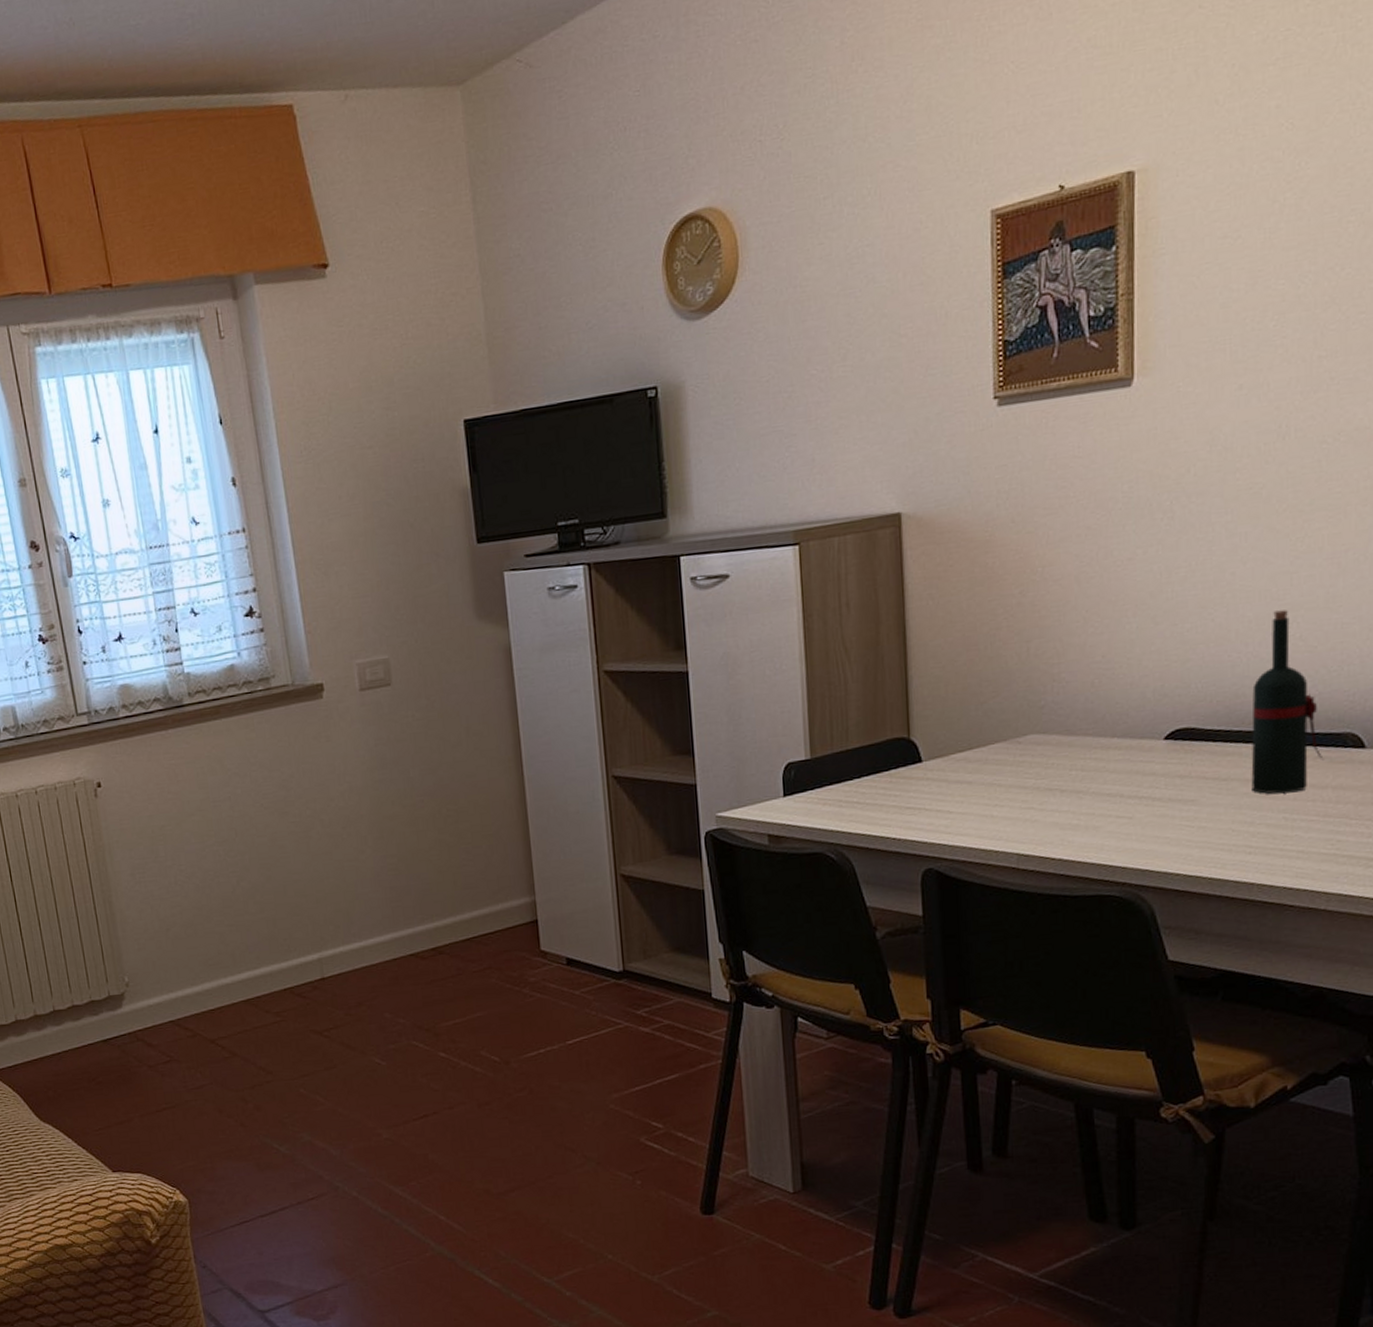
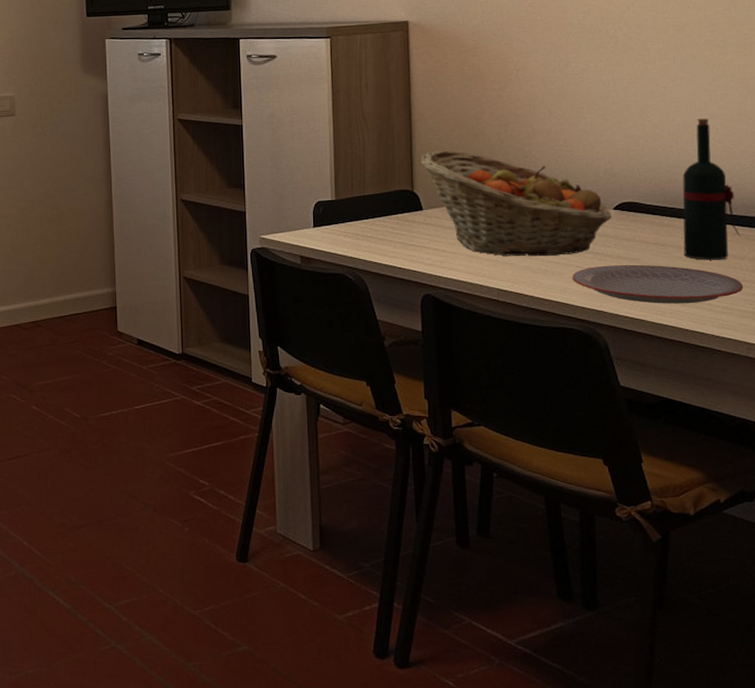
fruit basket: none [918,680,1163,812] -> present [420,150,612,257]
plate: none [1111,805,1325,855] -> present [572,265,744,304]

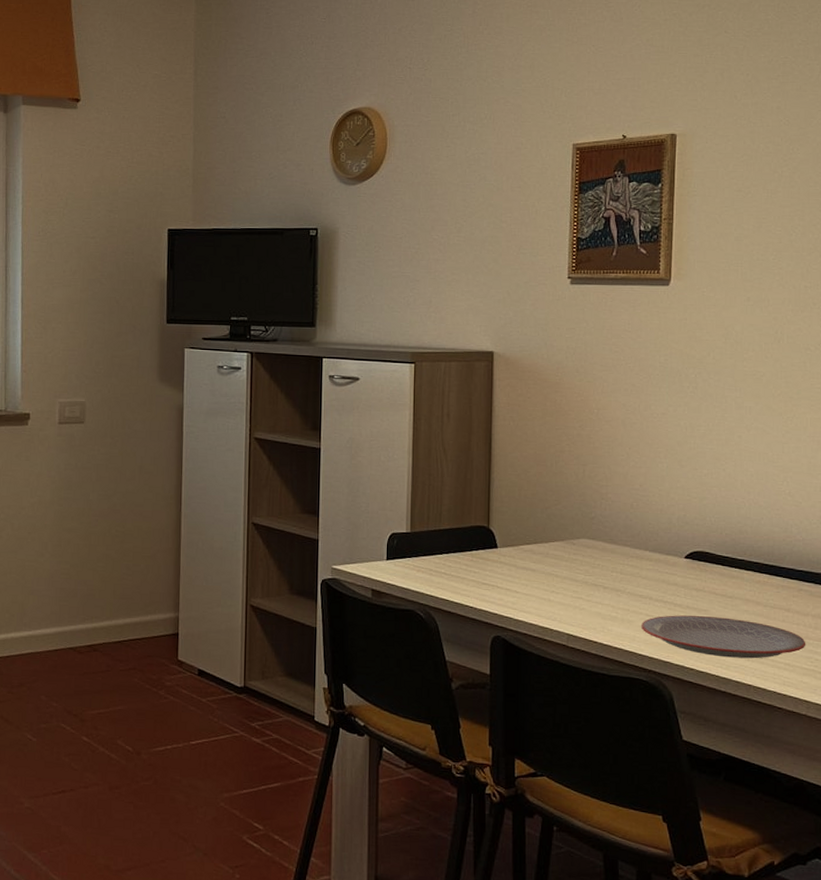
fruit basket: present [420,150,612,257] -> none [498,487,683,603]
wine bottle: present [682,118,741,260] -> none [750,470,806,616]

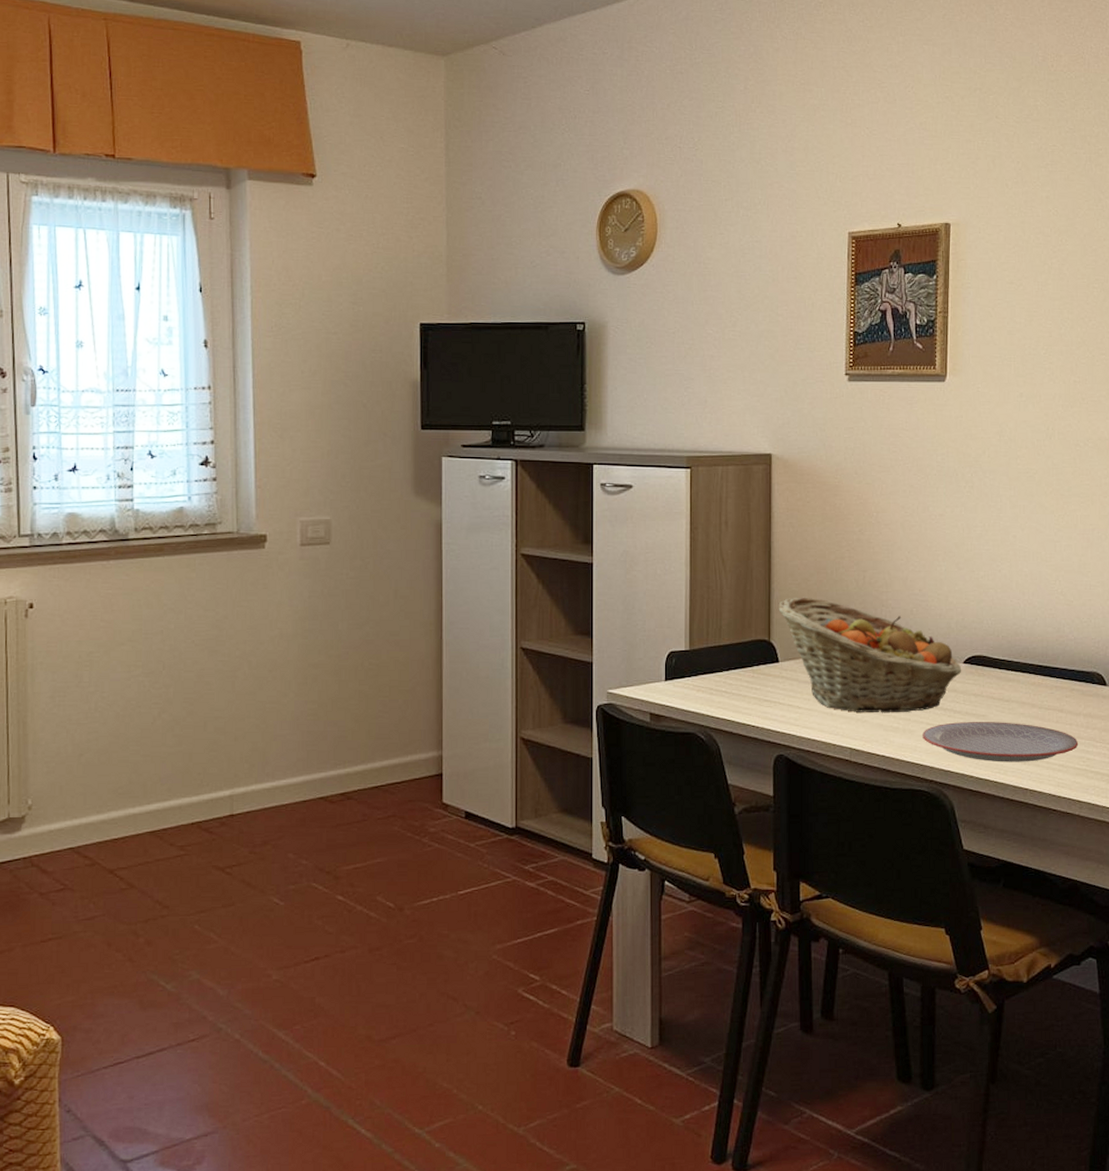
fruit basket: none [498,487,683,603] -> present [778,597,962,713]

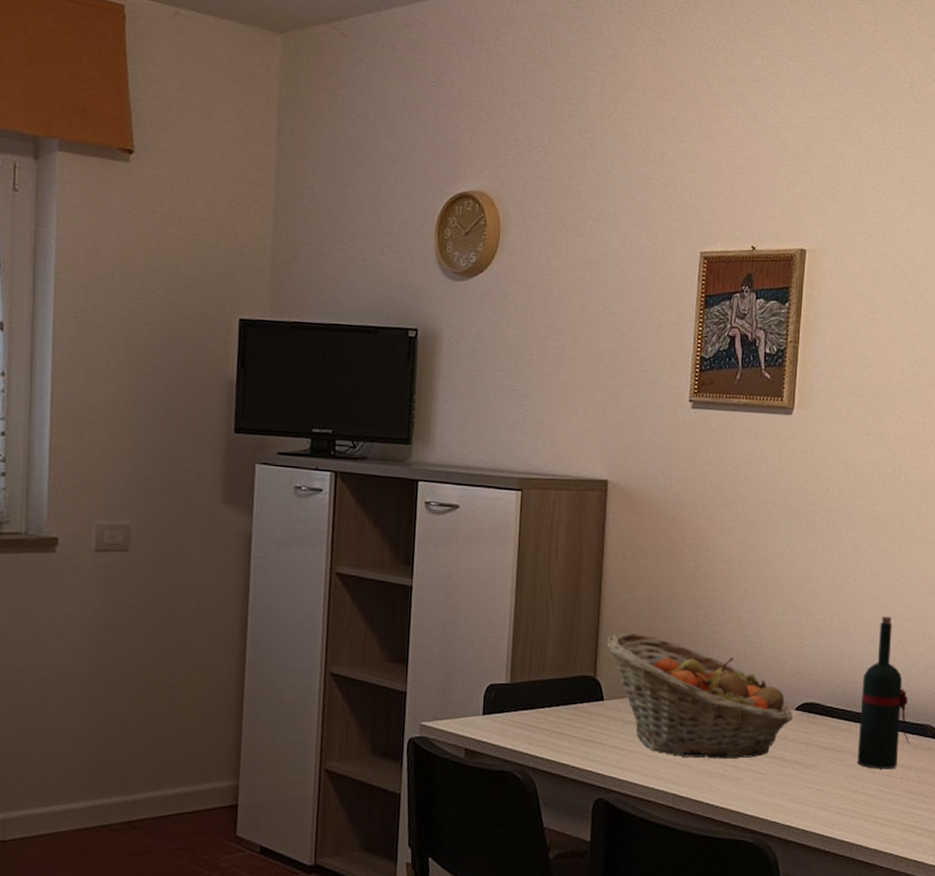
plate: present [922,722,1079,762] -> none [749,771,908,816]
wine bottle: none [1026,570,1078,716] -> present [857,616,911,769]

